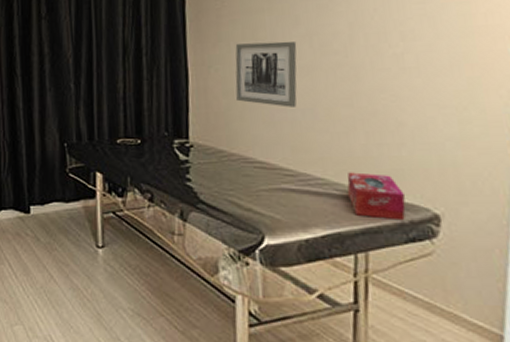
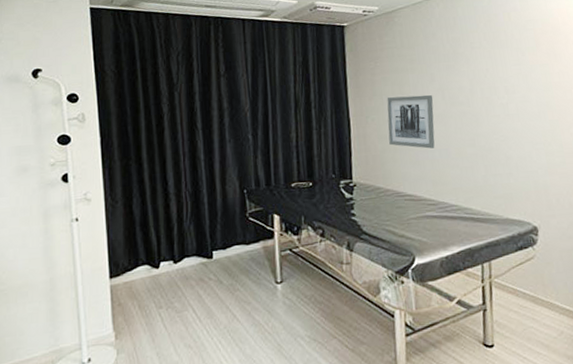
tissue box: present [347,172,406,221] -> none [473,198,515,234]

